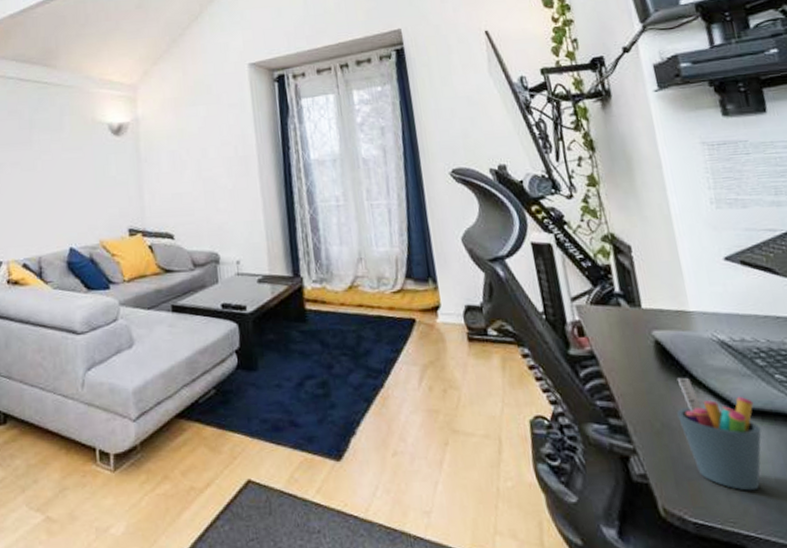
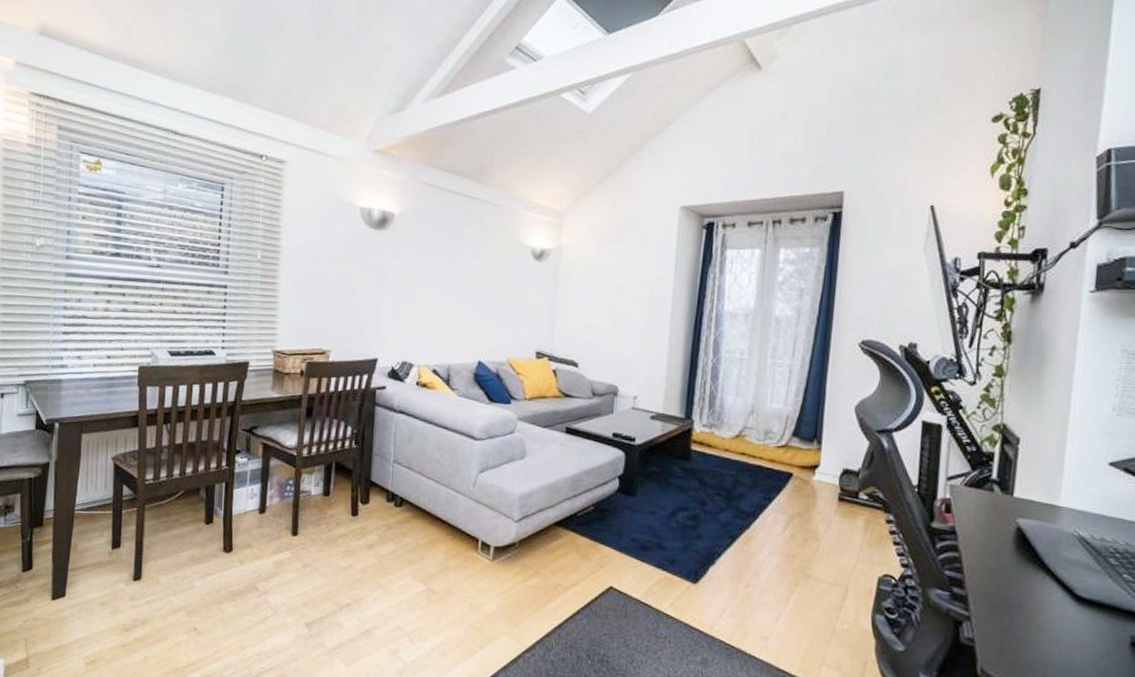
pen holder: present [676,377,762,491] -> none [1018,562,1095,668]

